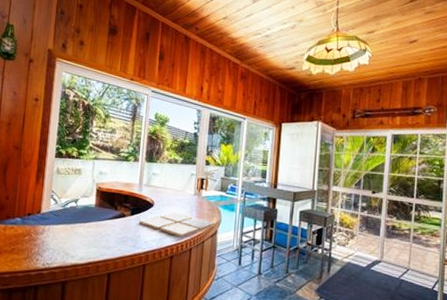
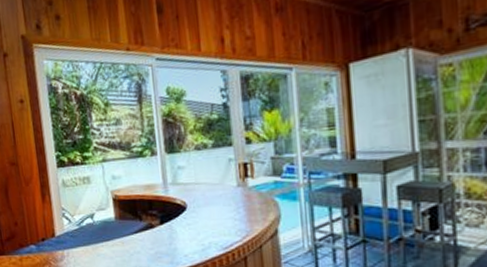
drink coaster: present [138,212,214,238] -> none [171,212,272,244]

